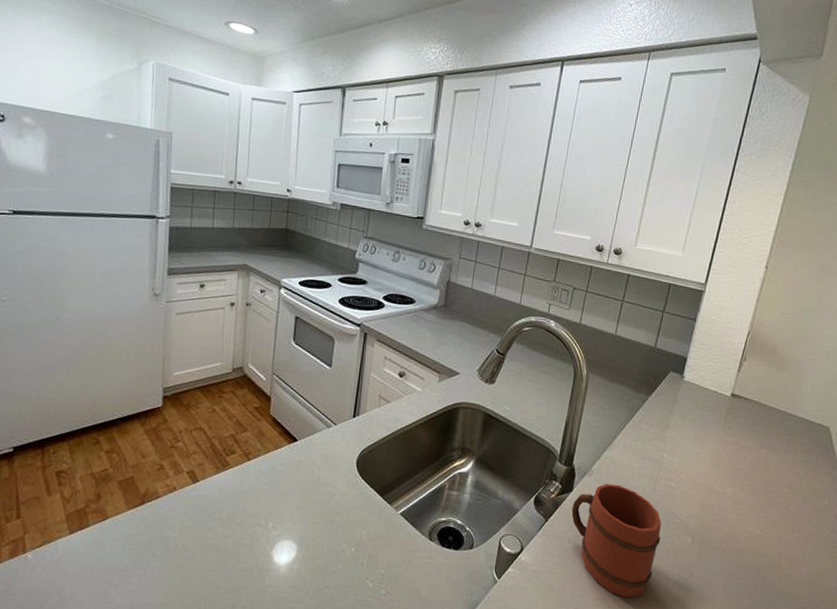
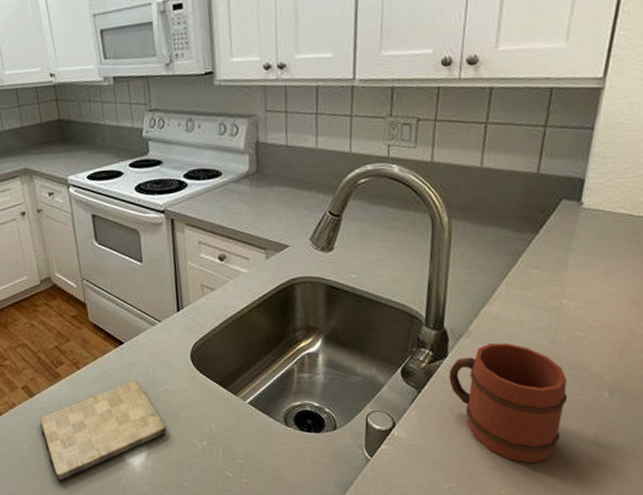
cutting board: none [195,478,320,575] -> present [39,380,166,481]

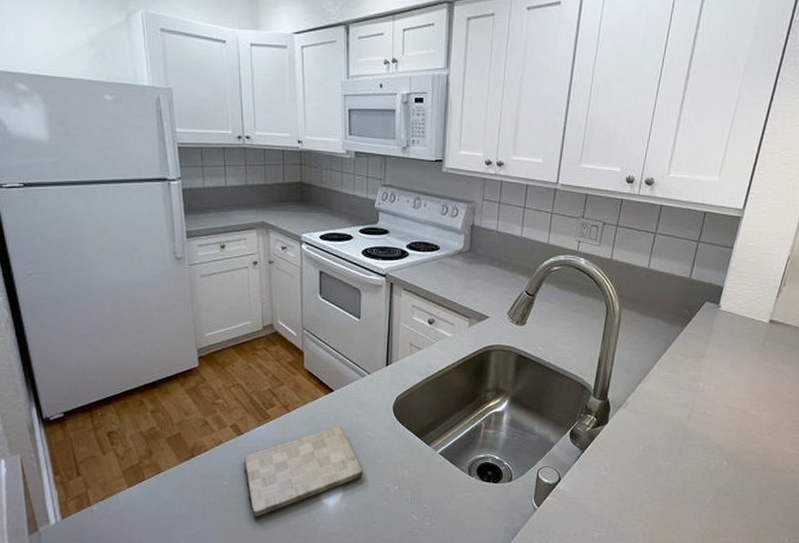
mug: present [449,342,568,464] -> none [607,415,697,518]

